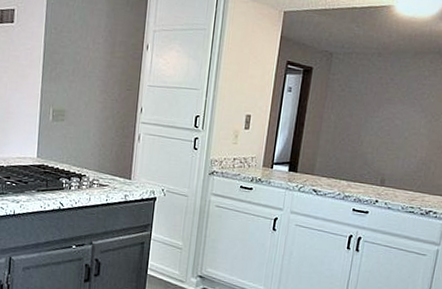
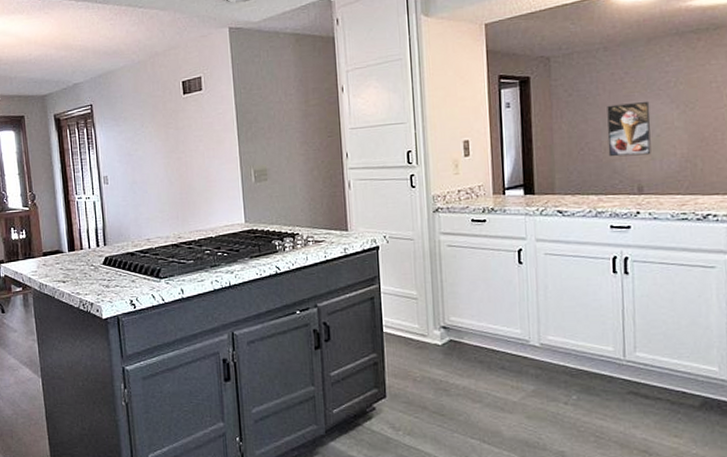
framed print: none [363,105,405,154] -> present [607,101,651,157]

